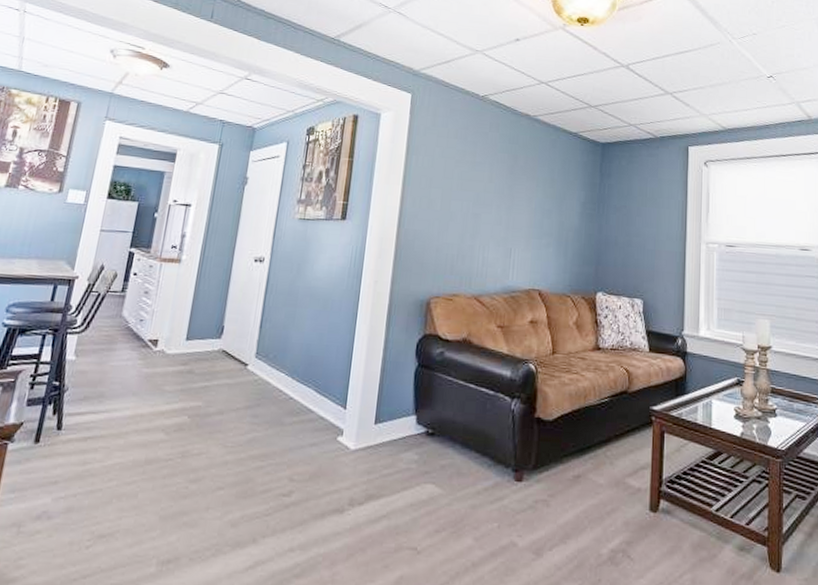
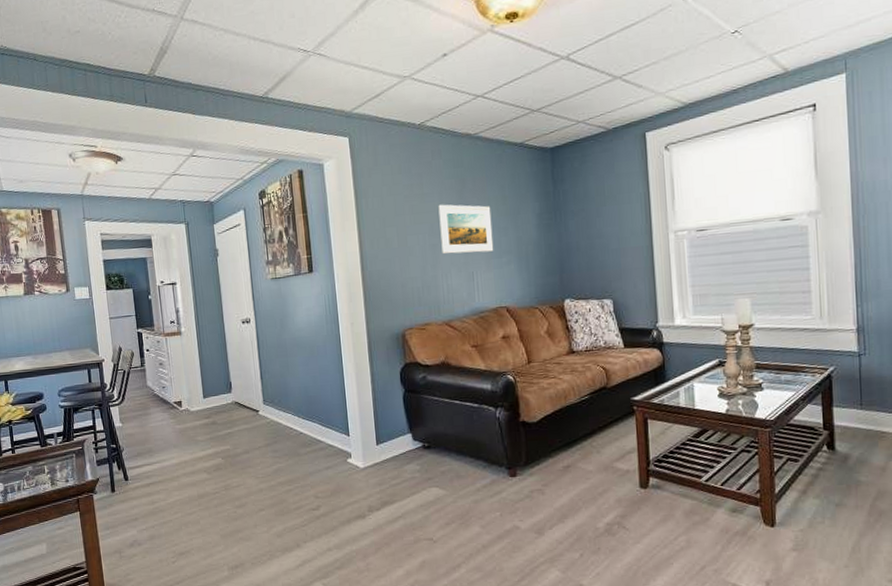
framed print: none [483,175,538,231] -> present [438,204,494,254]

